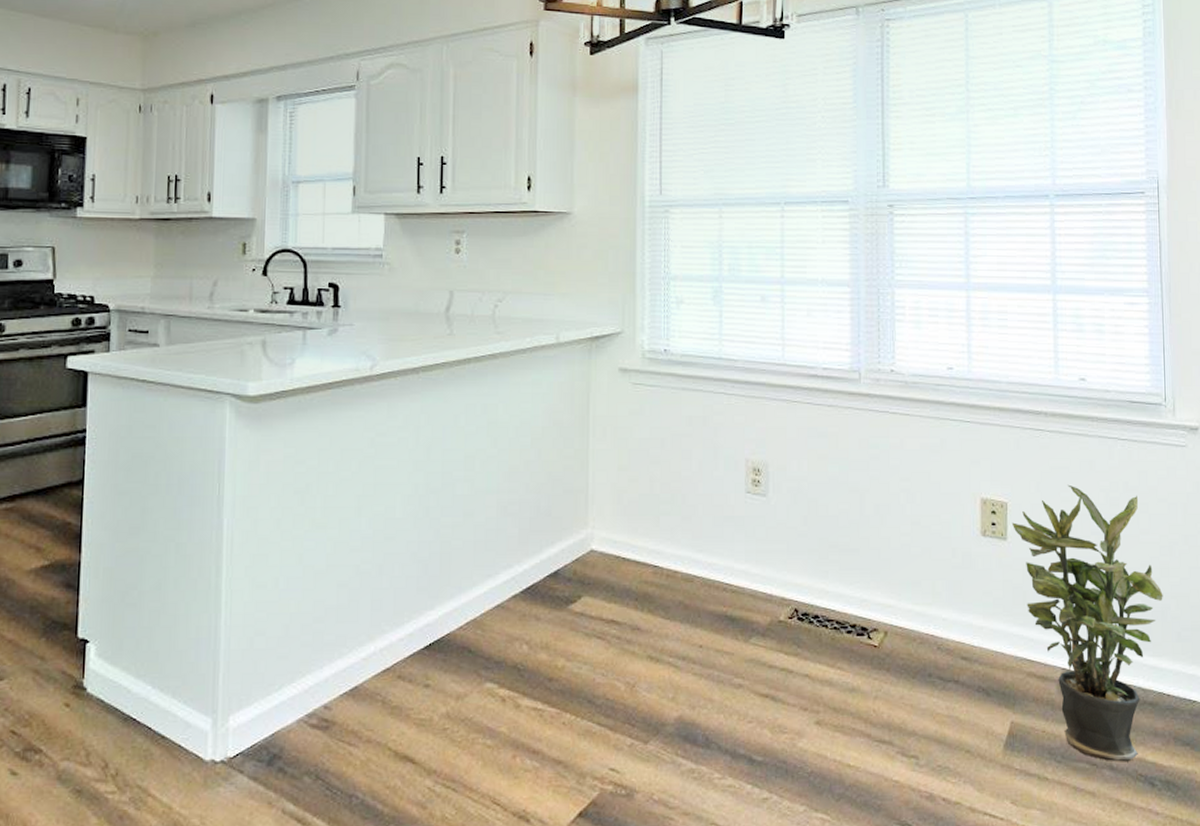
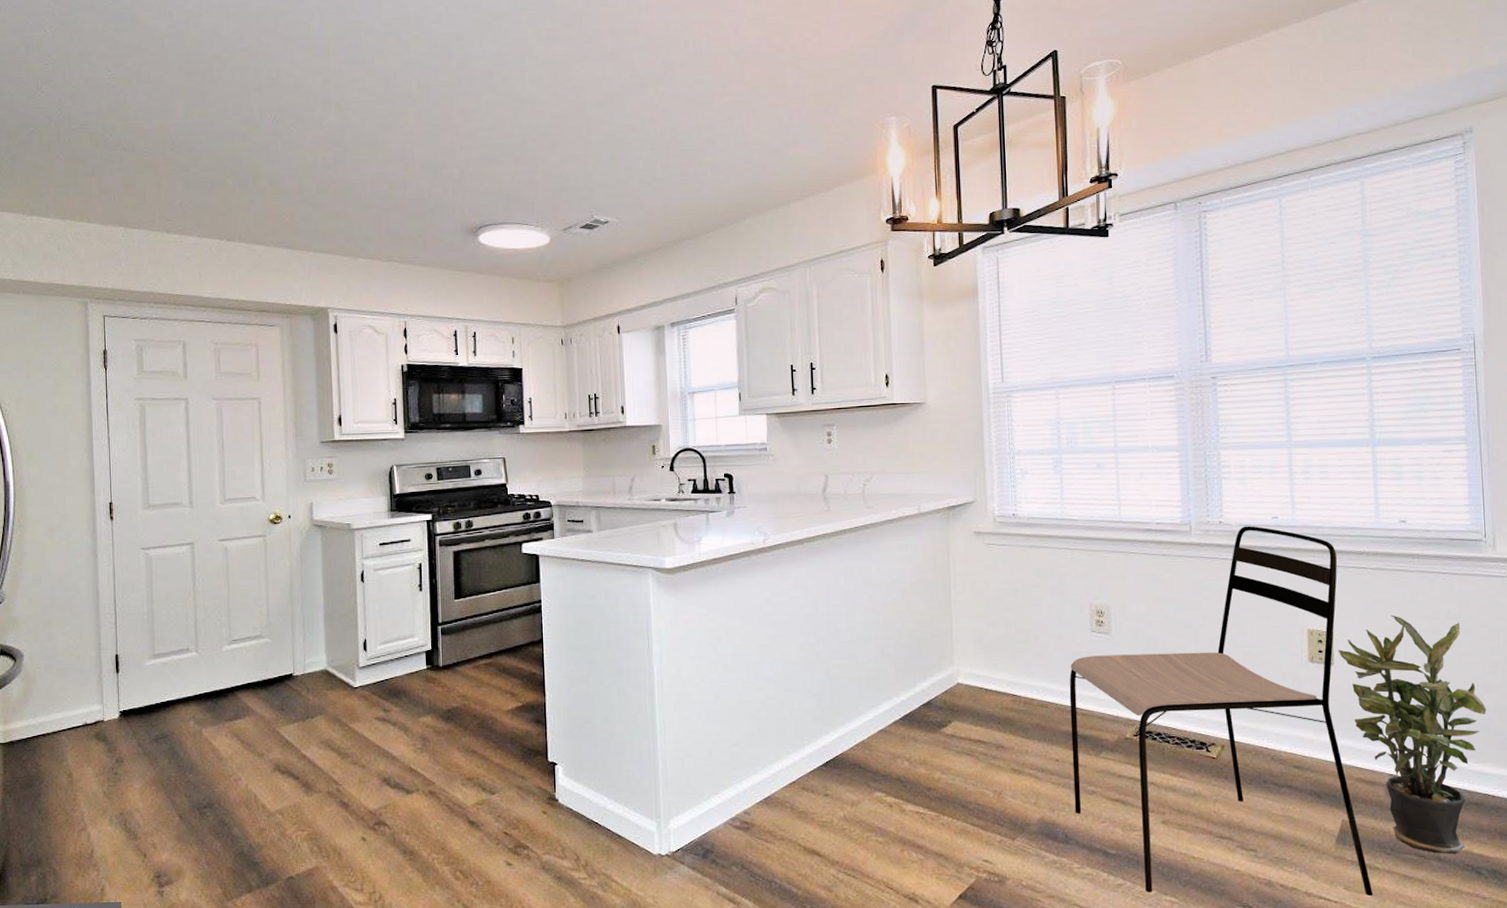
dining chair: none [718,376,1042,811] -> present [1069,526,1373,896]

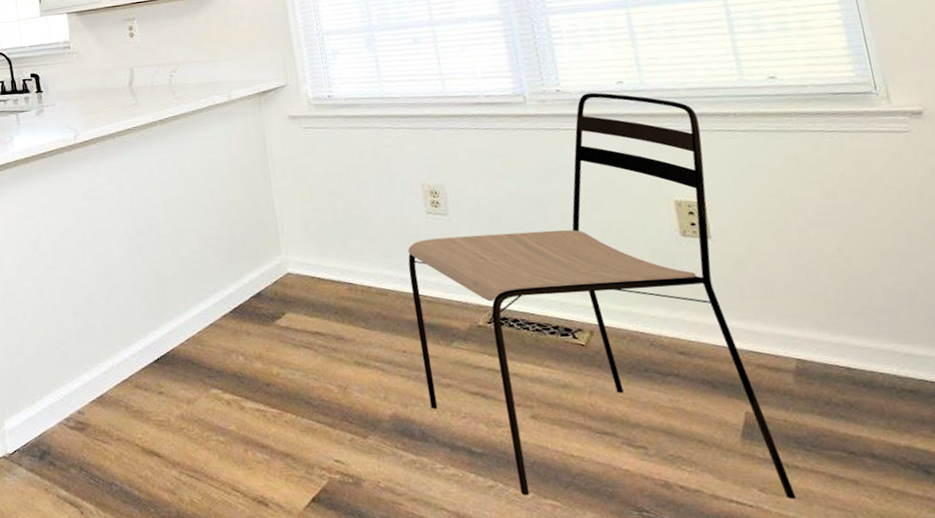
potted plant: present [1337,615,1487,854] -> none [713,180,908,450]

